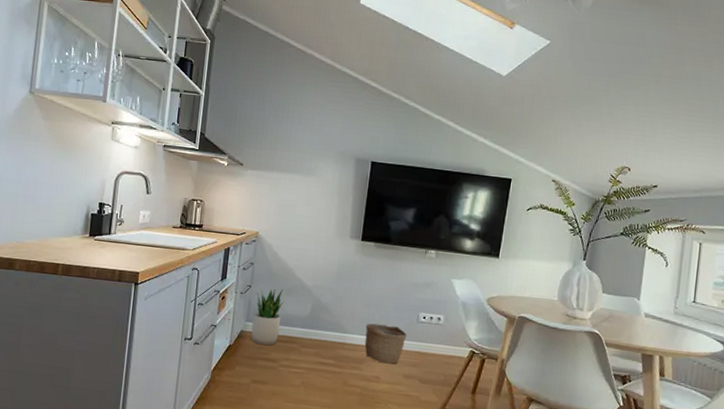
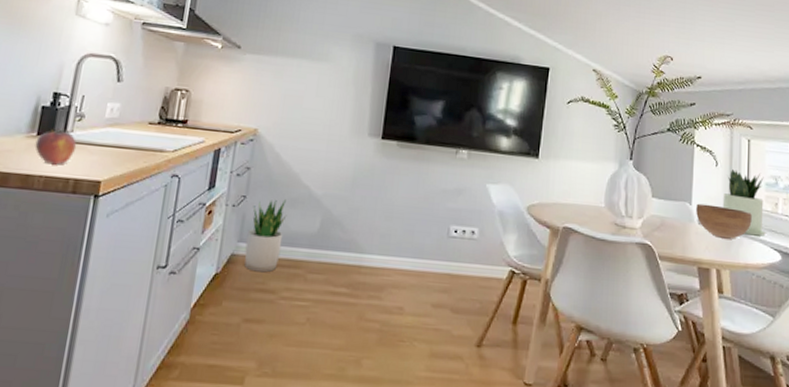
fruit: none [88,232,119,259] -> present [35,129,77,165]
basket: present [364,323,407,364] -> none [385,240,436,291]
bowl: none [643,299,698,331] -> present [696,203,752,239]
planter: none [669,269,713,329] -> present [722,169,767,237]

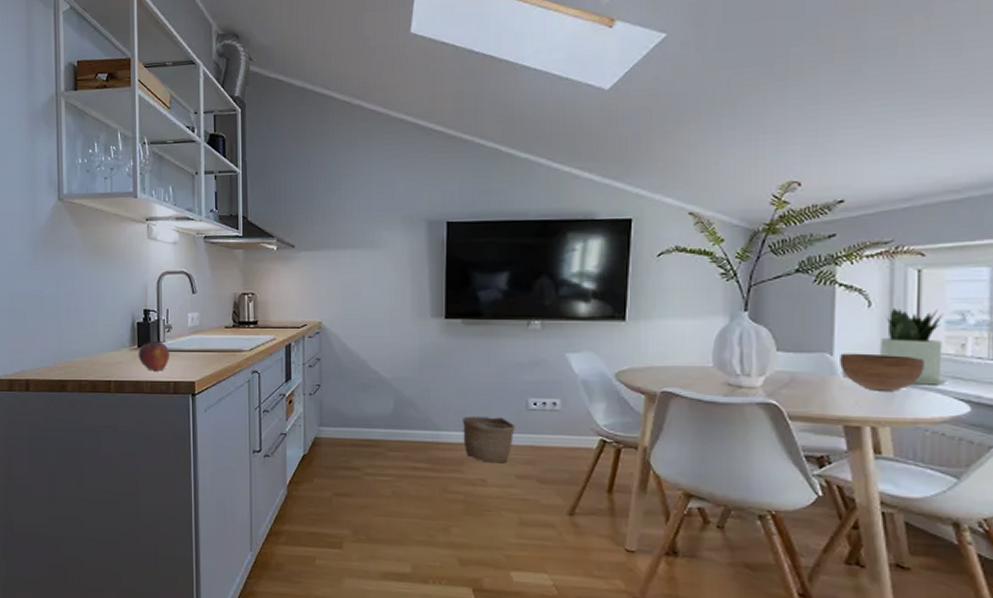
planter: present [244,200,287,273] -> none [326,385,361,452]
basket: none [385,240,436,291] -> present [462,416,515,463]

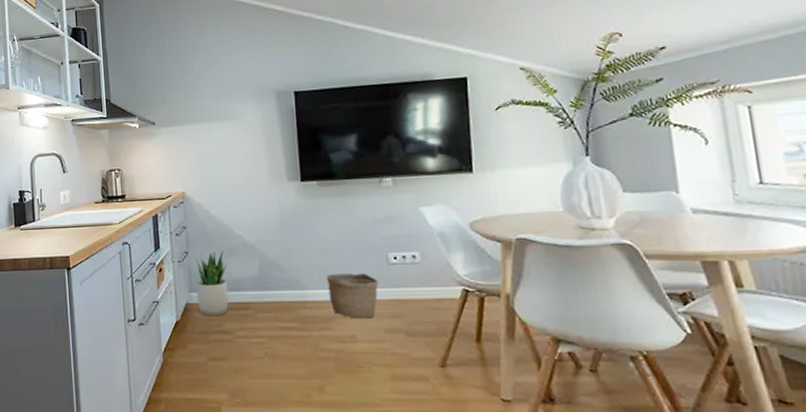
fruit: present [138,341,170,371] -> none [15,220,45,248]
planter: none [326,385,361,452] -> present [195,250,229,317]
bowl: present [840,353,924,391] -> none [686,188,772,225]
planter: present [879,309,948,385] -> none [721,143,797,217]

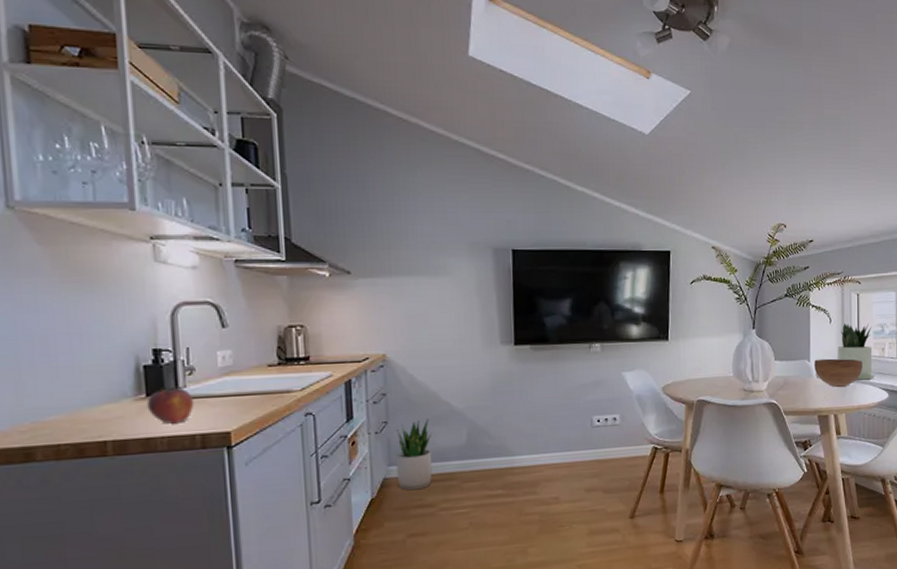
fruit: none [15,220,45,248] -> present [147,387,195,424]
basket: present [326,273,378,319] -> none [534,436,582,481]
bowl: none [686,188,772,225] -> present [814,358,863,387]
planter: none [721,143,797,217] -> present [837,323,876,380]

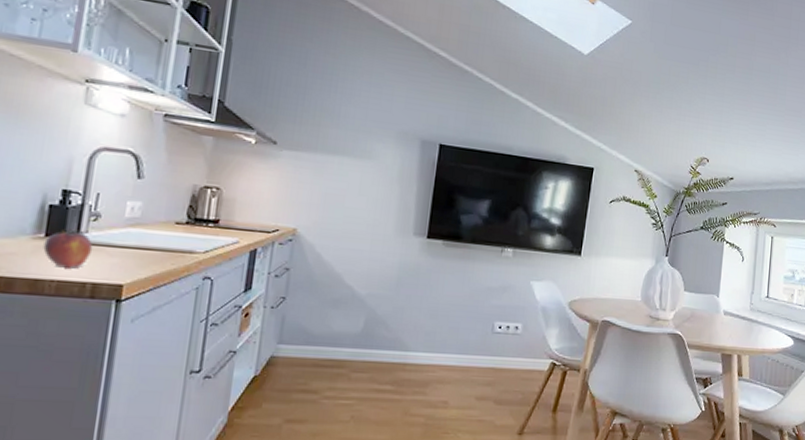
planter: present [396,419,433,491] -> none [285,300,329,374]
bowl: present [814,358,863,387] -> none [722,296,771,328]
planter: present [837,323,876,380] -> none [746,264,783,324]

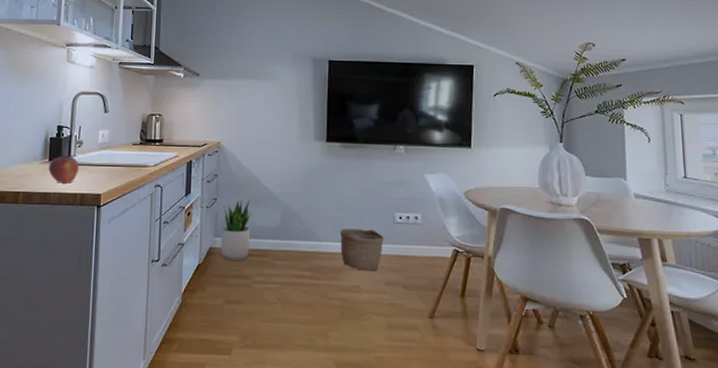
planter: none [285,300,329,374] -> present [220,199,252,262]
basket: none [430,337,480,385] -> present [339,228,384,271]

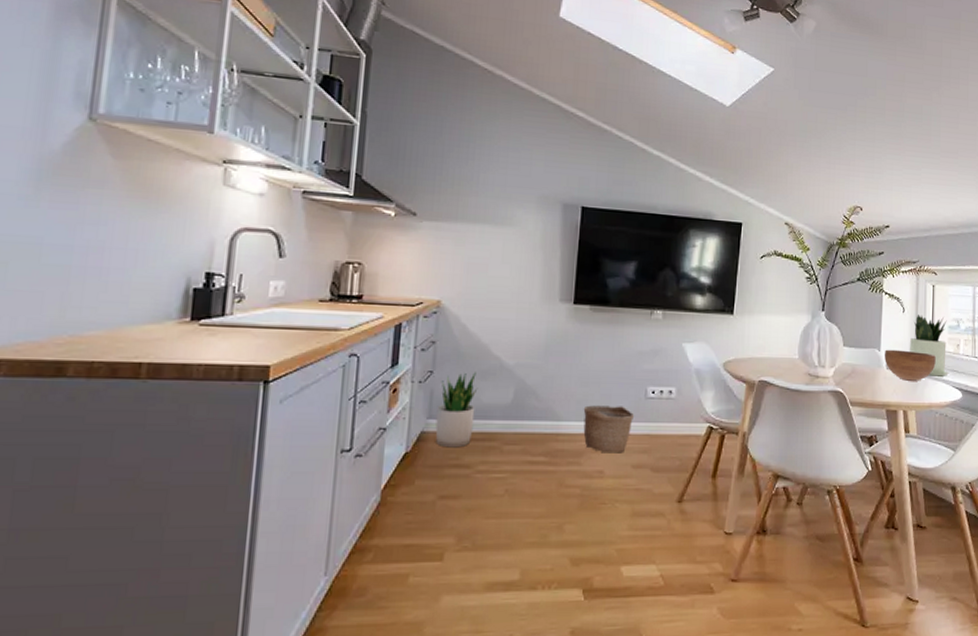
fruit: present [48,155,80,183] -> none [189,313,239,351]
bowl: none [631,178,691,210] -> present [884,349,936,381]
planter: none [658,144,709,206] -> present [909,315,949,377]

